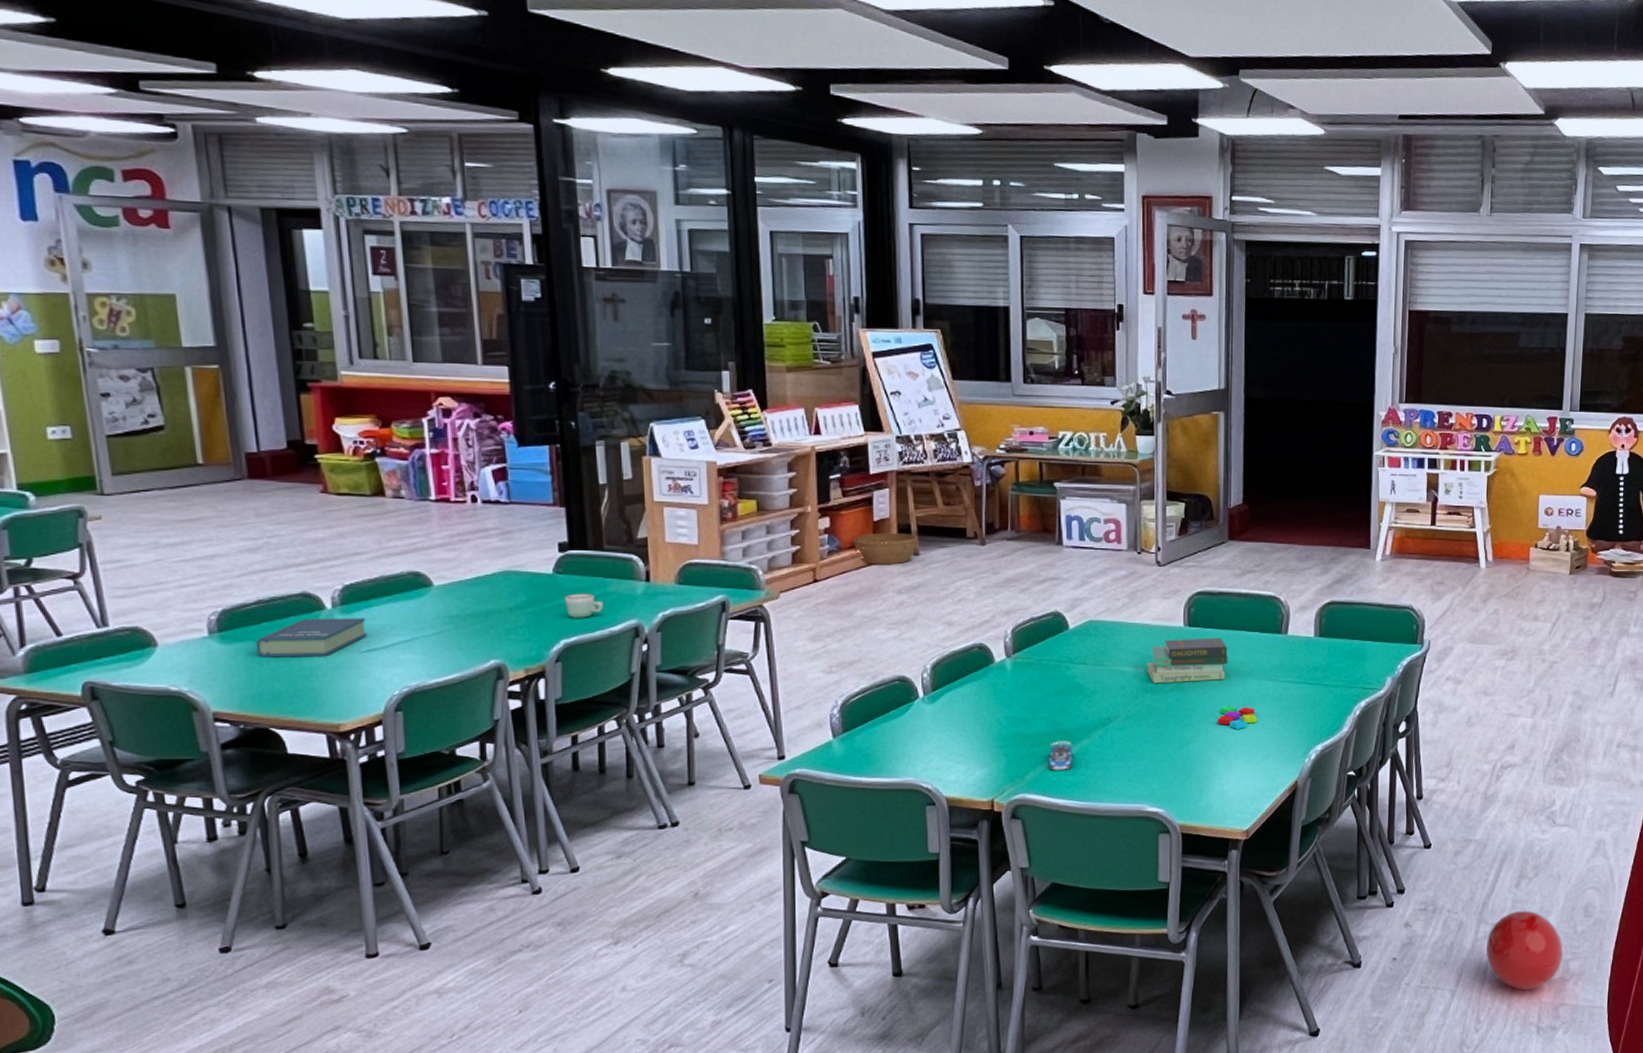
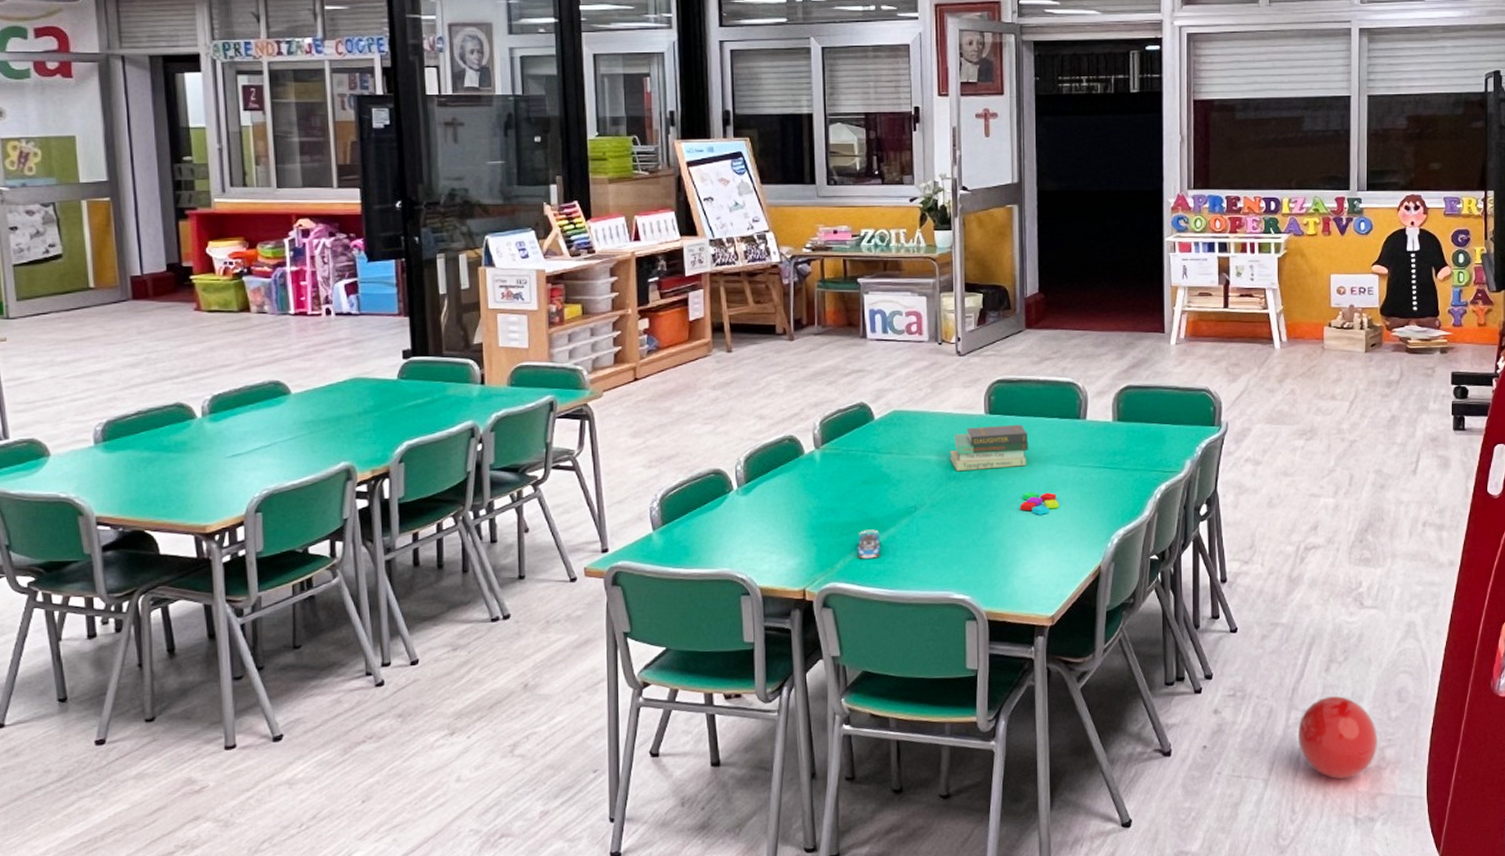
book: present [256,618,367,658] -> none [135,425,232,465]
cup: present [565,593,604,618] -> none [408,396,443,421]
basket: present [852,532,918,565] -> none [670,331,731,363]

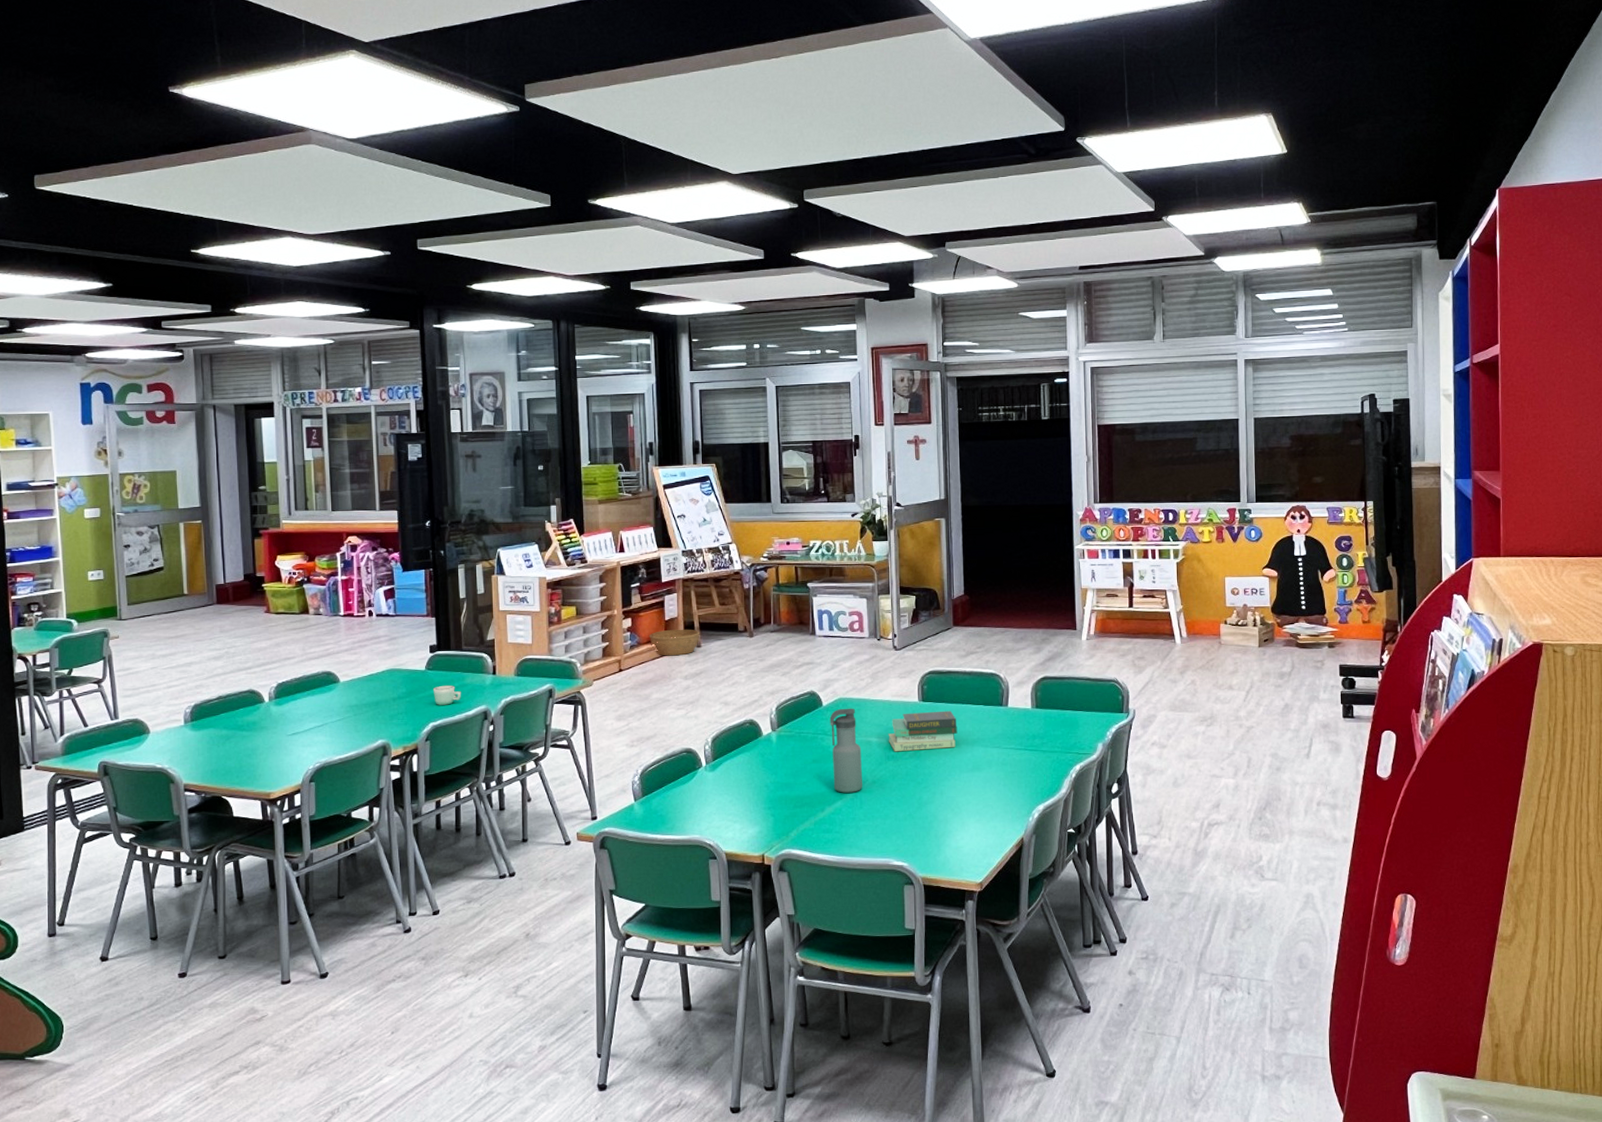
cup: none [408,396,443,421] -> present [433,685,462,705]
basket: none [670,331,731,363] -> present [649,629,700,656]
toy car: present [856,529,881,559] -> none [807,802,830,829]
water bottle: none [882,422,919,518] -> present [829,708,862,793]
toy blocks: present [1019,491,1059,515] -> none [950,770,985,791]
ball: present [1297,695,1378,779] -> none [1206,960,1282,1038]

